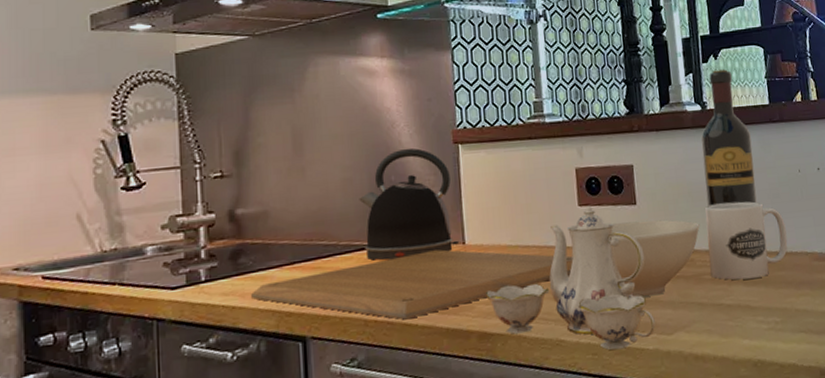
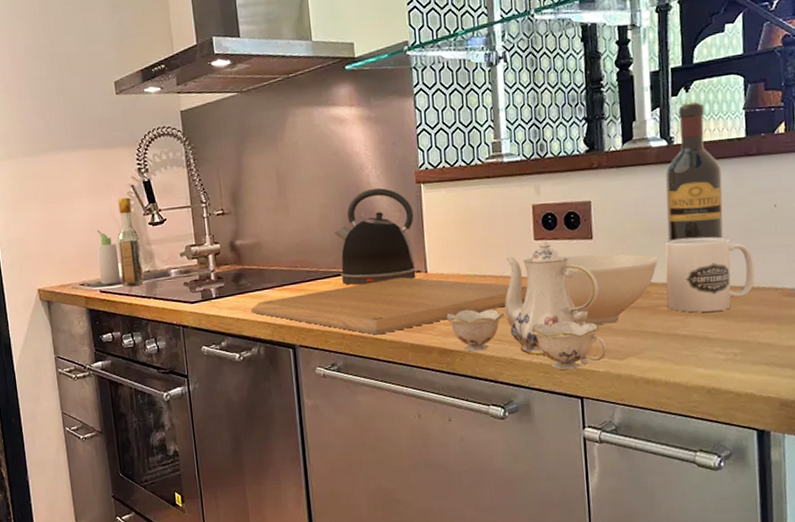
bottle: none [43,197,75,269] -> present [96,230,121,285]
bottle: none [74,155,108,270] -> present [117,197,145,287]

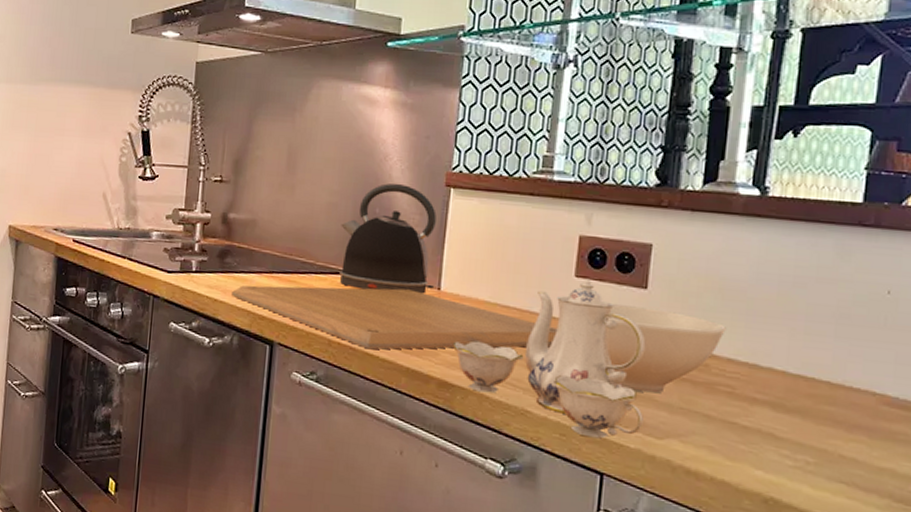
bottle: present [96,230,121,285] -> none [76,174,100,235]
bottle: present [117,197,145,287] -> none [97,144,127,242]
mug: present [664,236,755,313] -> none [728,308,850,407]
wine bottle: present [665,102,724,241] -> none [742,150,825,320]

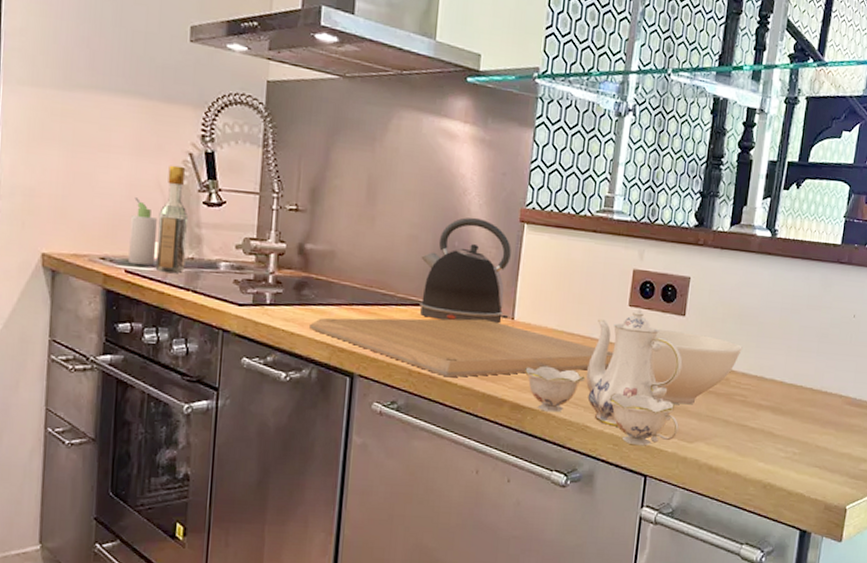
bottle: none [76,174,100,235] -> present [128,197,157,266]
bottle: none [97,144,127,242] -> present [155,165,189,273]

